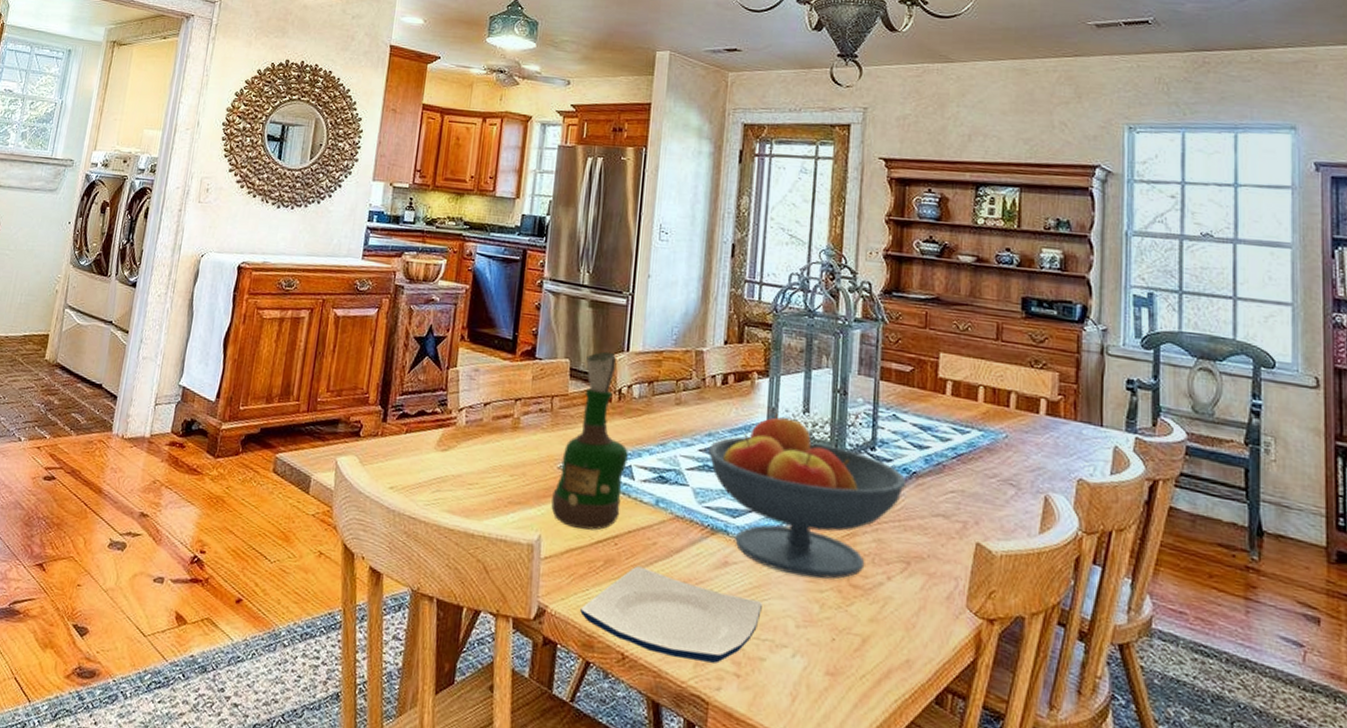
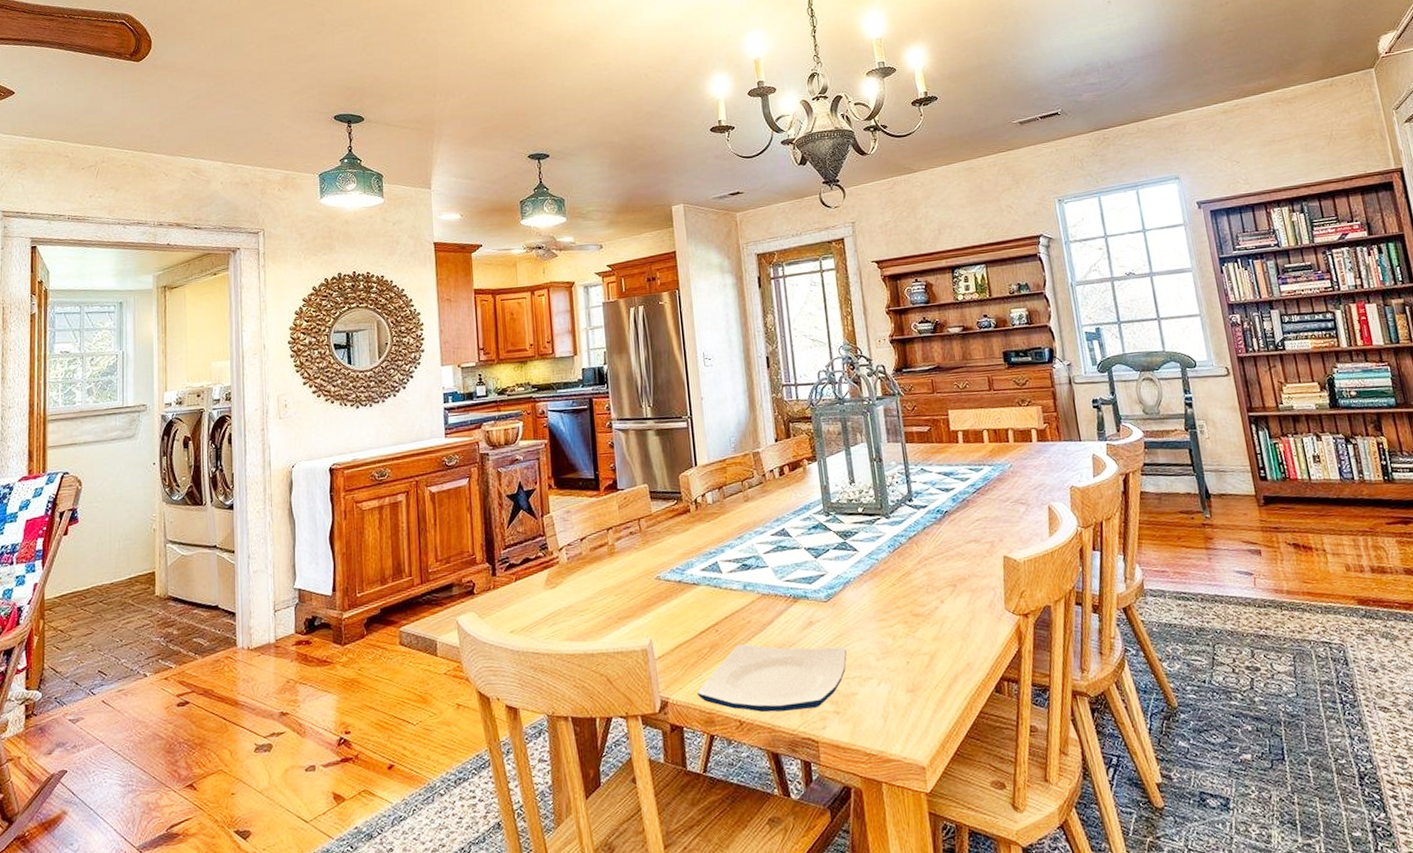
grog bottle: present [551,351,628,531] -> none [655,470,715,626]
fruit bowl: present [707,414,907,579] -> none [778,490,942,619]

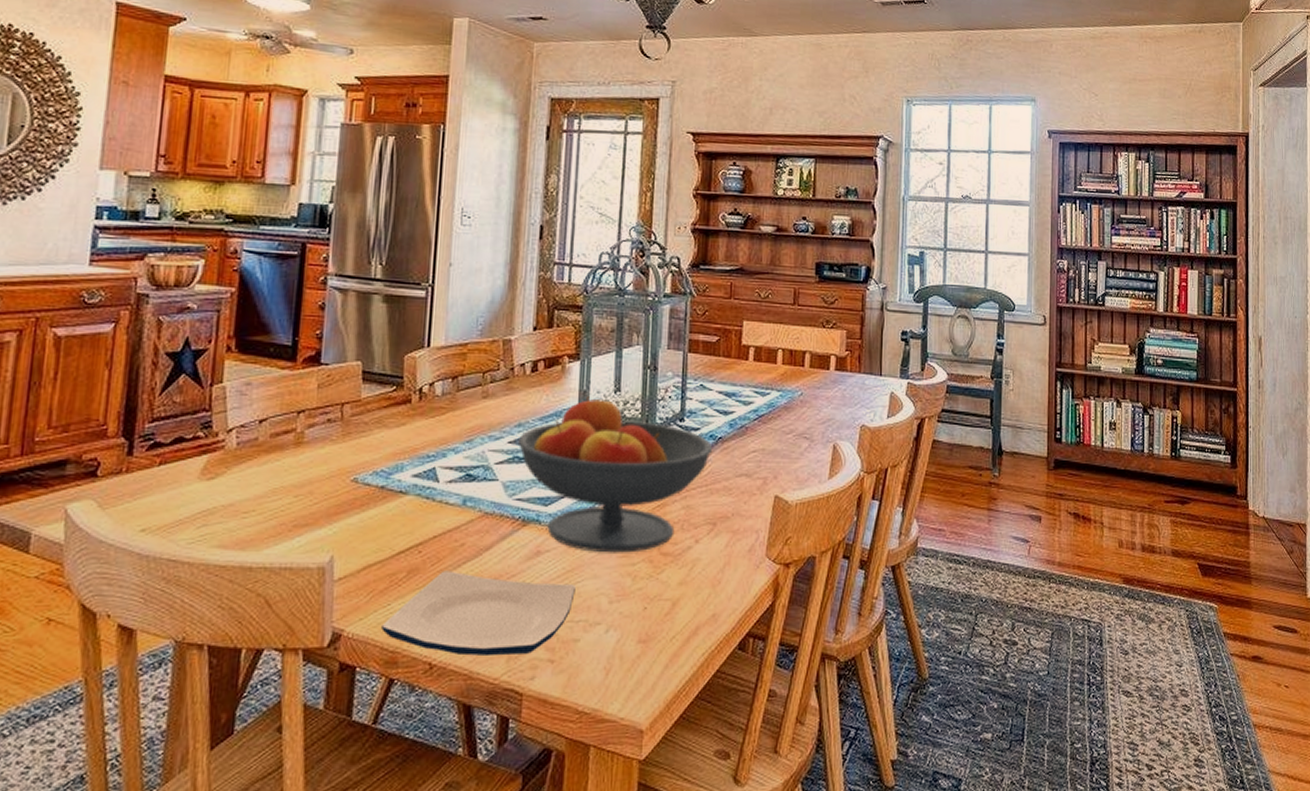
fruit bowl: none [778,490,942,619] -> present [517,396,713,553]

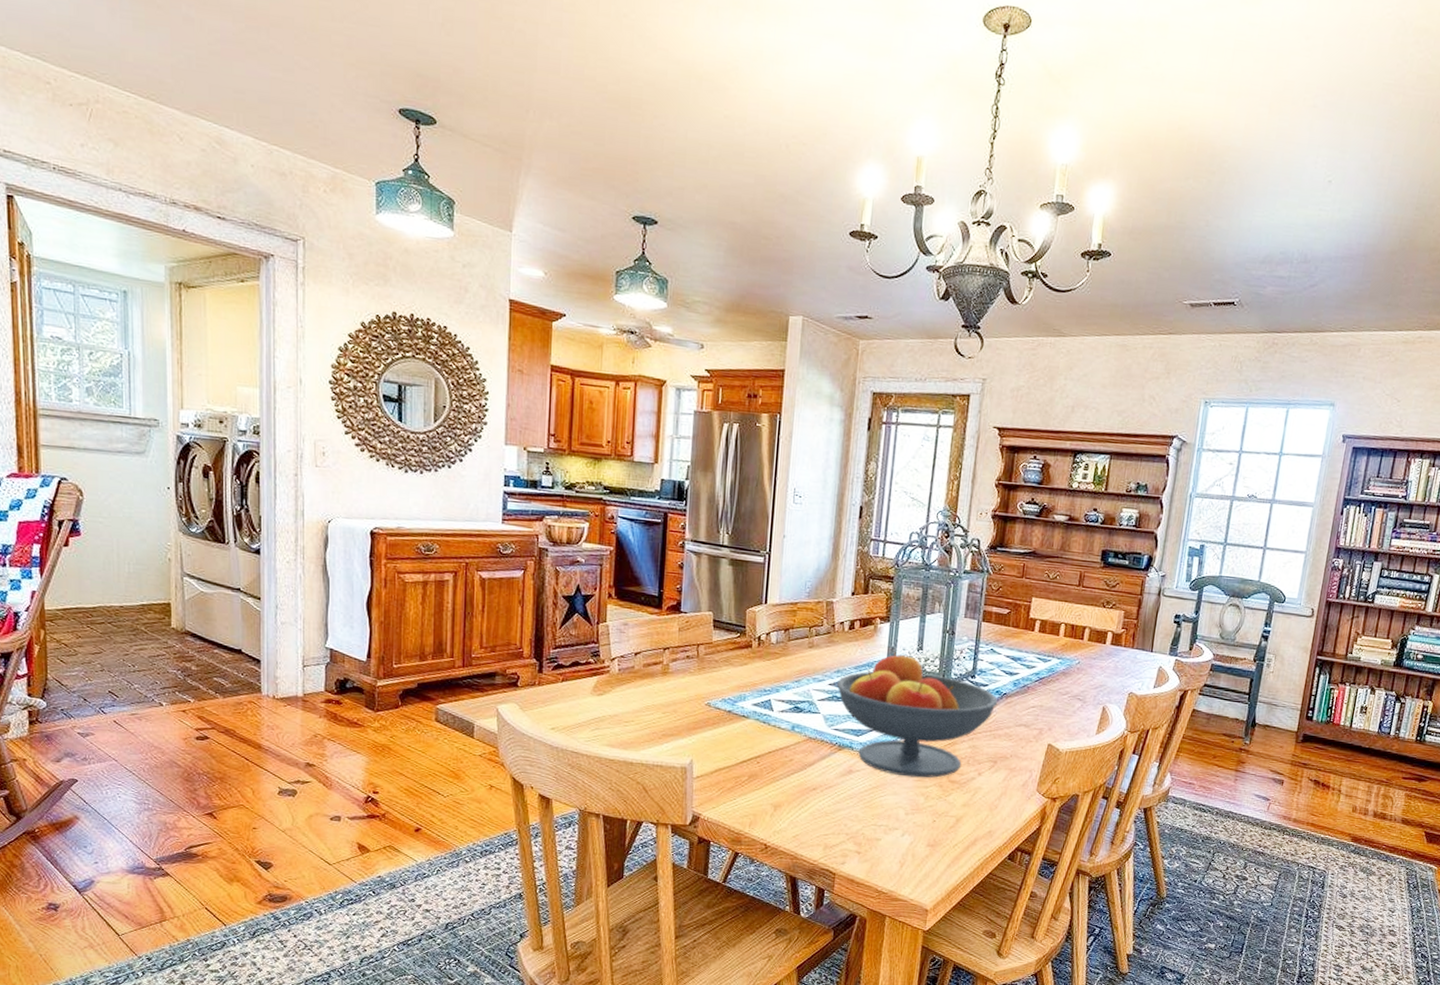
plate: present [381,571,576,656] -> none [729,778,879,845]

